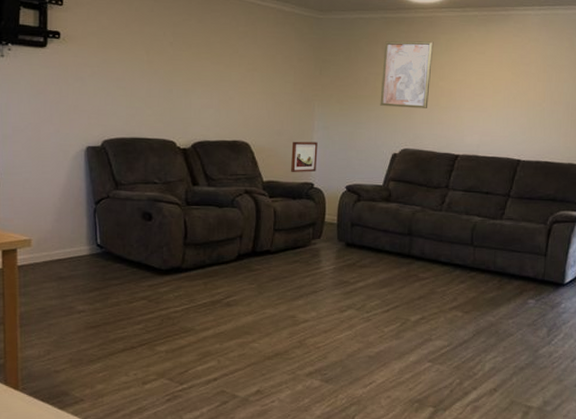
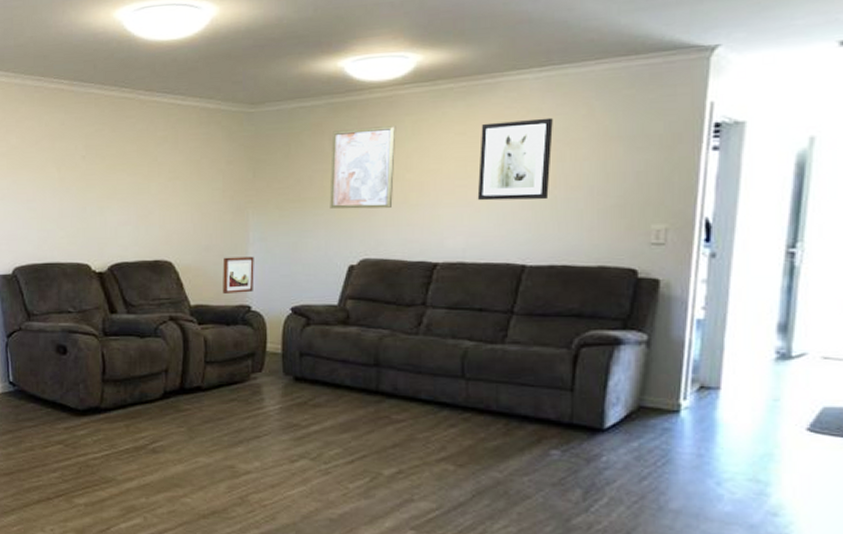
wall art: none [490,46,546,110] -> present [477,117,553,201]

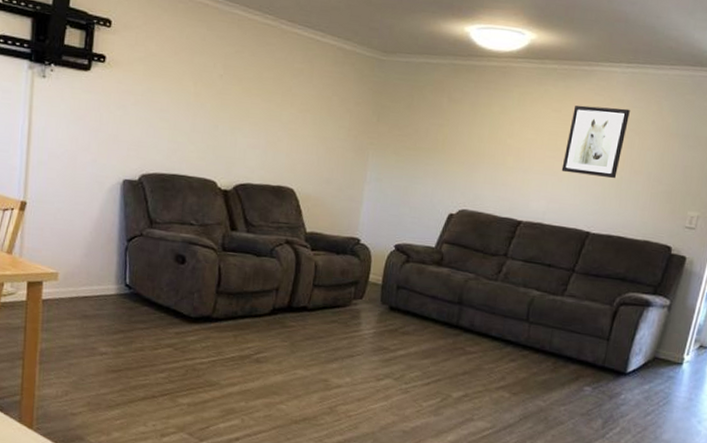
wall art: present [222,256,254,293] -> none [337,191,369,227]
wall art: present [329,126,396,209] -> none [440,90,506,167]

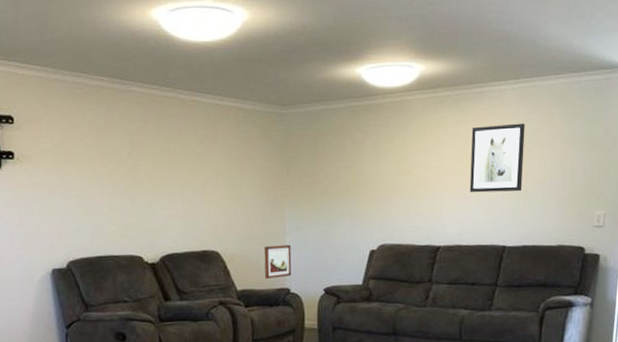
wall art: none [337,191,369,227] -> present [264,245,292,278]

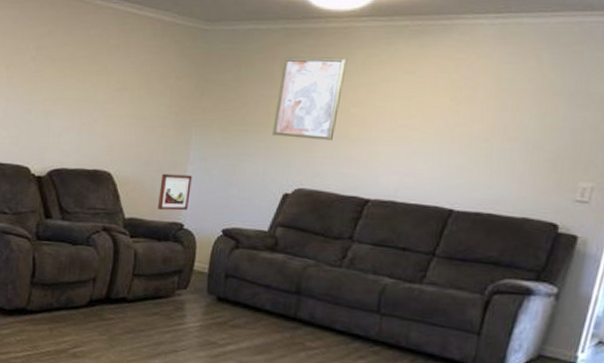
wall art: none [352,128,405,201] -> present [272,57,348,140]
wall art: present [469,123,525,193] -> none [416,65,501,148]

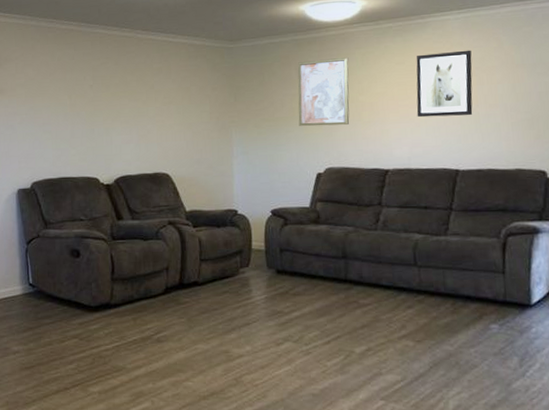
wall art: present [158,173,192,211] -> none [212,168,239,200]
wall art: none [416,65,501,148] -> present [416,50,473,118]

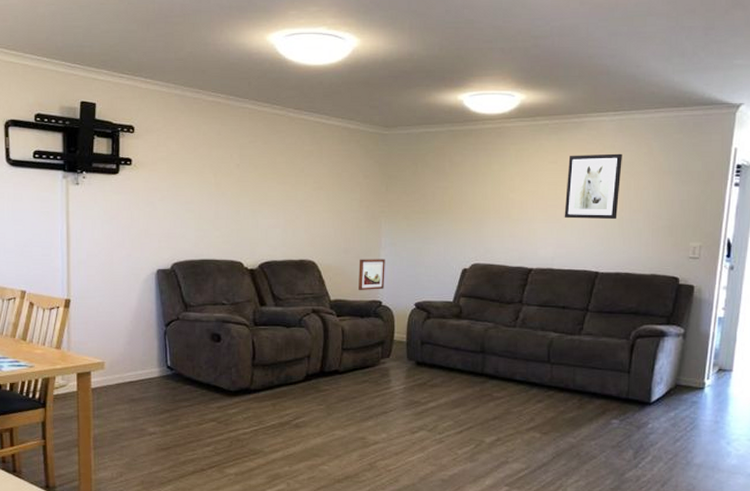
wall art: none [212,168,239,200] -> present [359,259,385,290]
wall art: present [297,57,350,127] -> none [448,153,503,221]

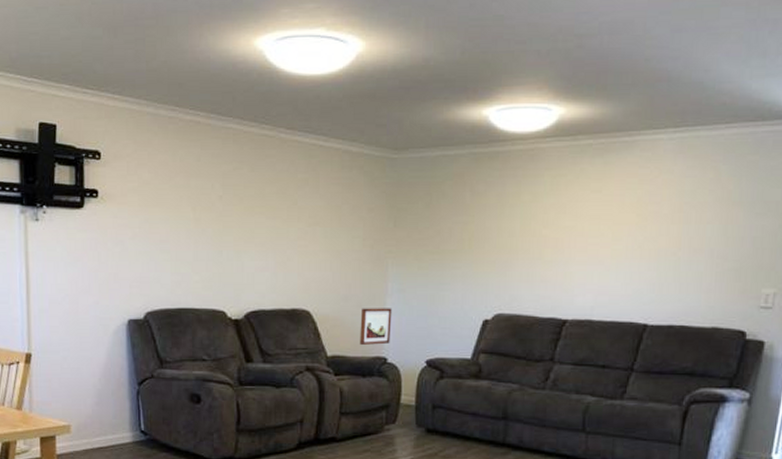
wall art: present [564,153,622,220] -> none [608,179,682,261]

